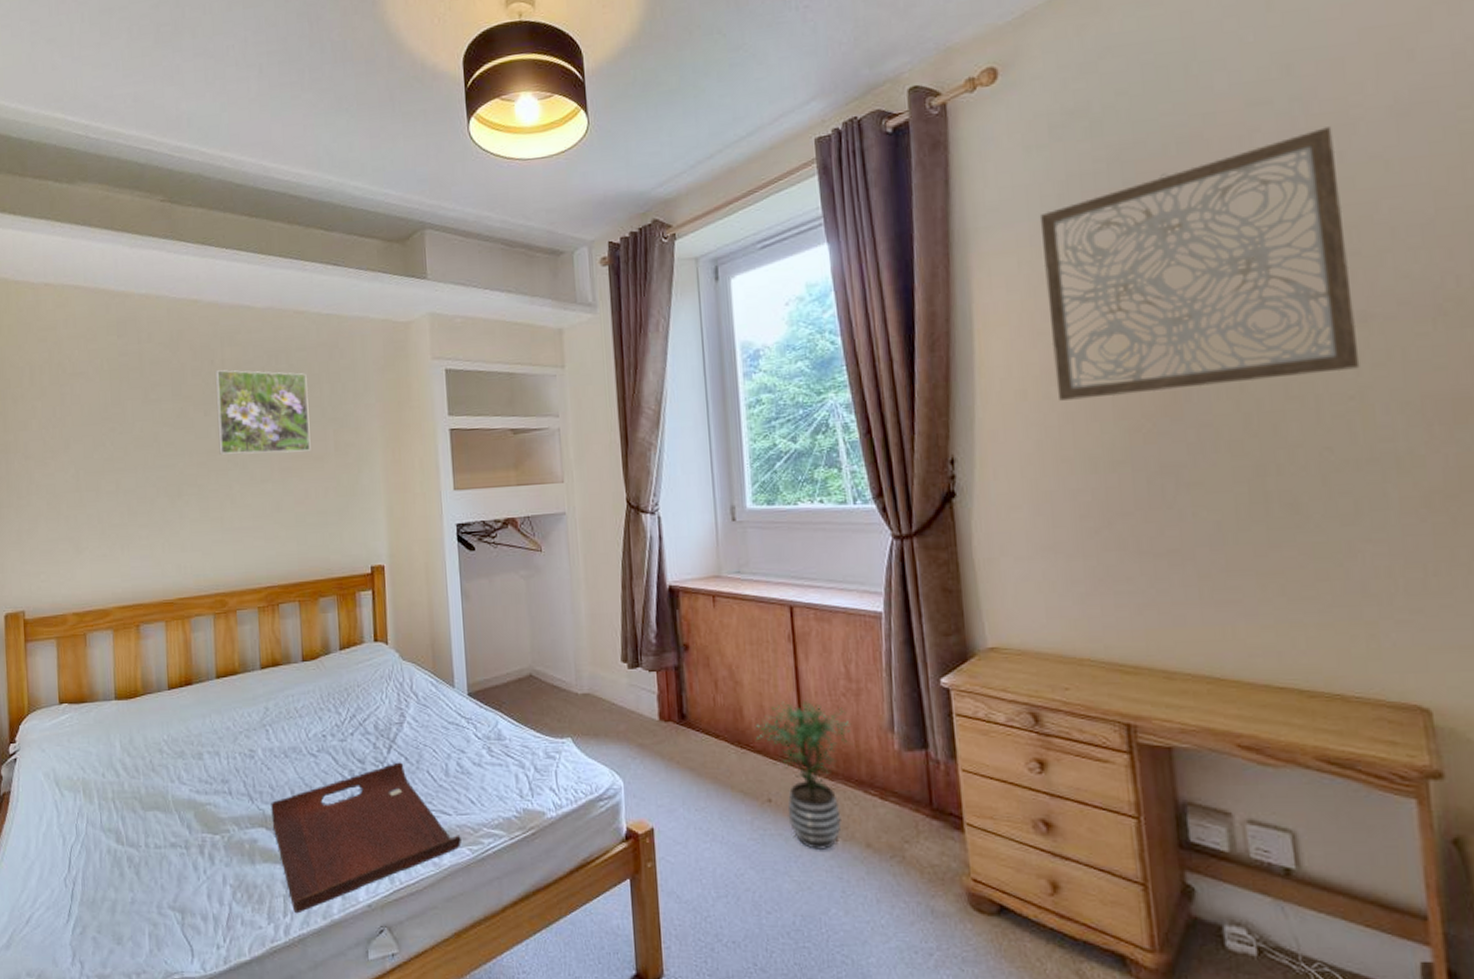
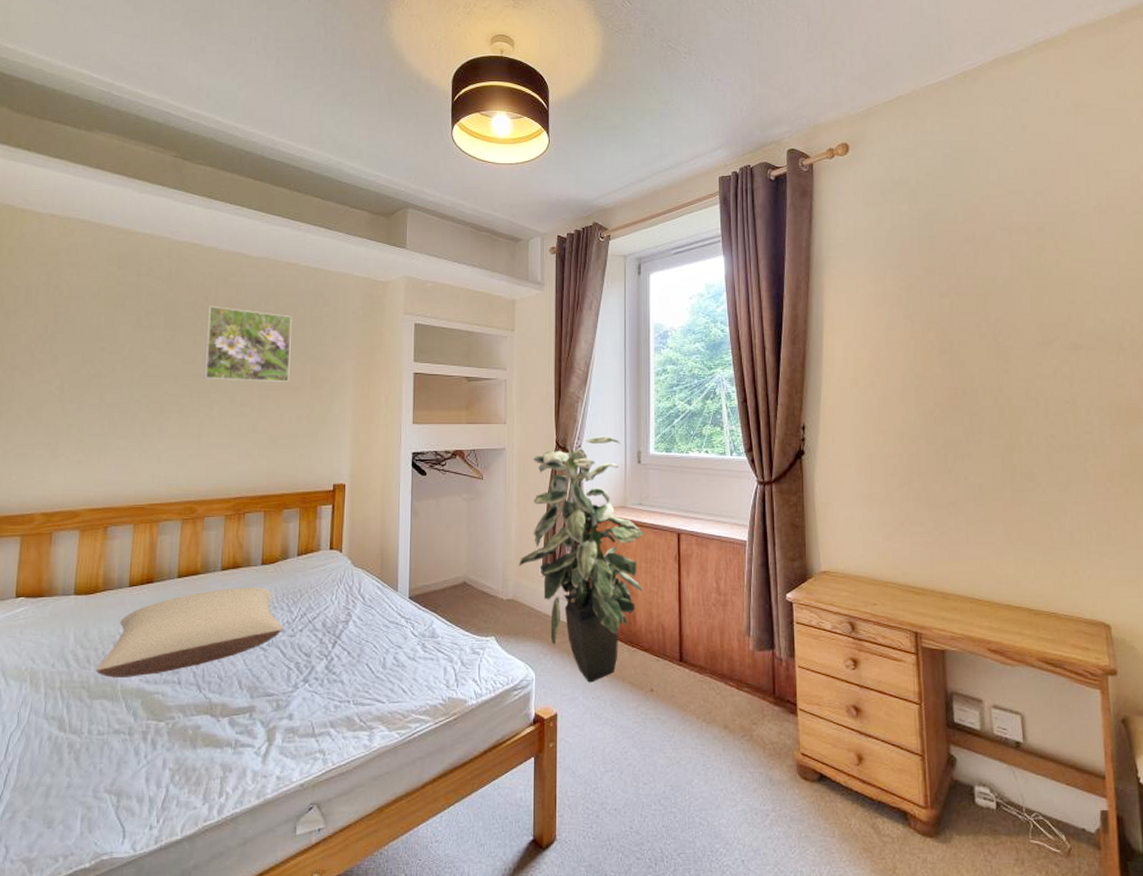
pillow: none [145,686,333,788] -> present [95,587,284,678]
serving tray: present [271,762,461,914] -> none [217,656,391,794]
indoor plant: none [593,490,750,792] -> present [519,436,646,683]
potted plant: present [755,701,852,851] -> none [644,609,719,732]
wall art: present [1039,126,1360,401] -> none [872,215,1073,388]

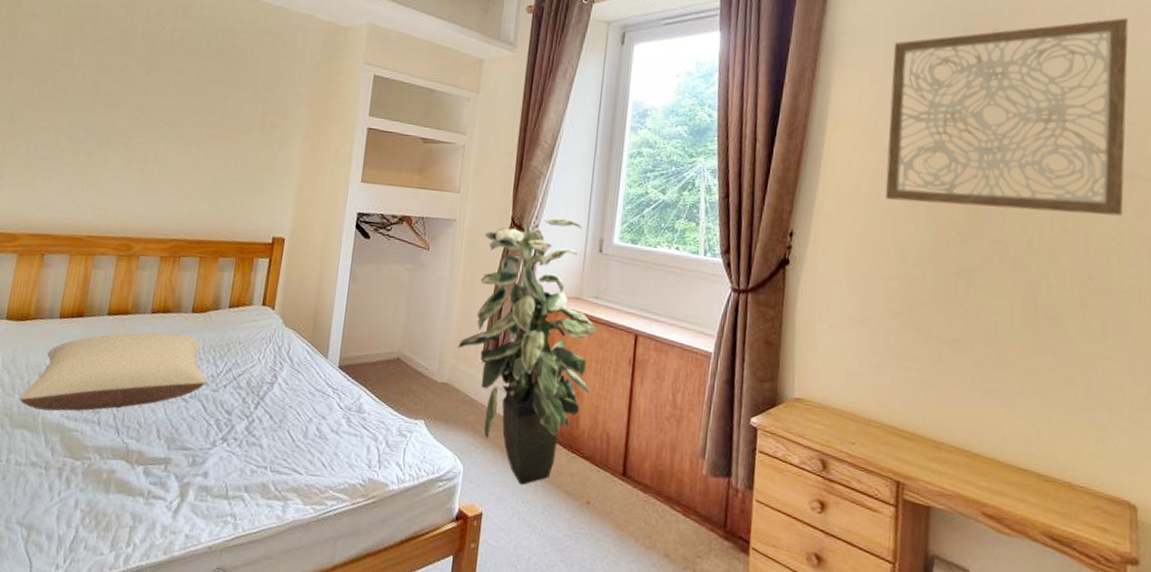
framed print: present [204,305,292,383] -> none [153,35,248,125]
wall art: none [872,215,1073,388] -> present [885,18,1129,216]

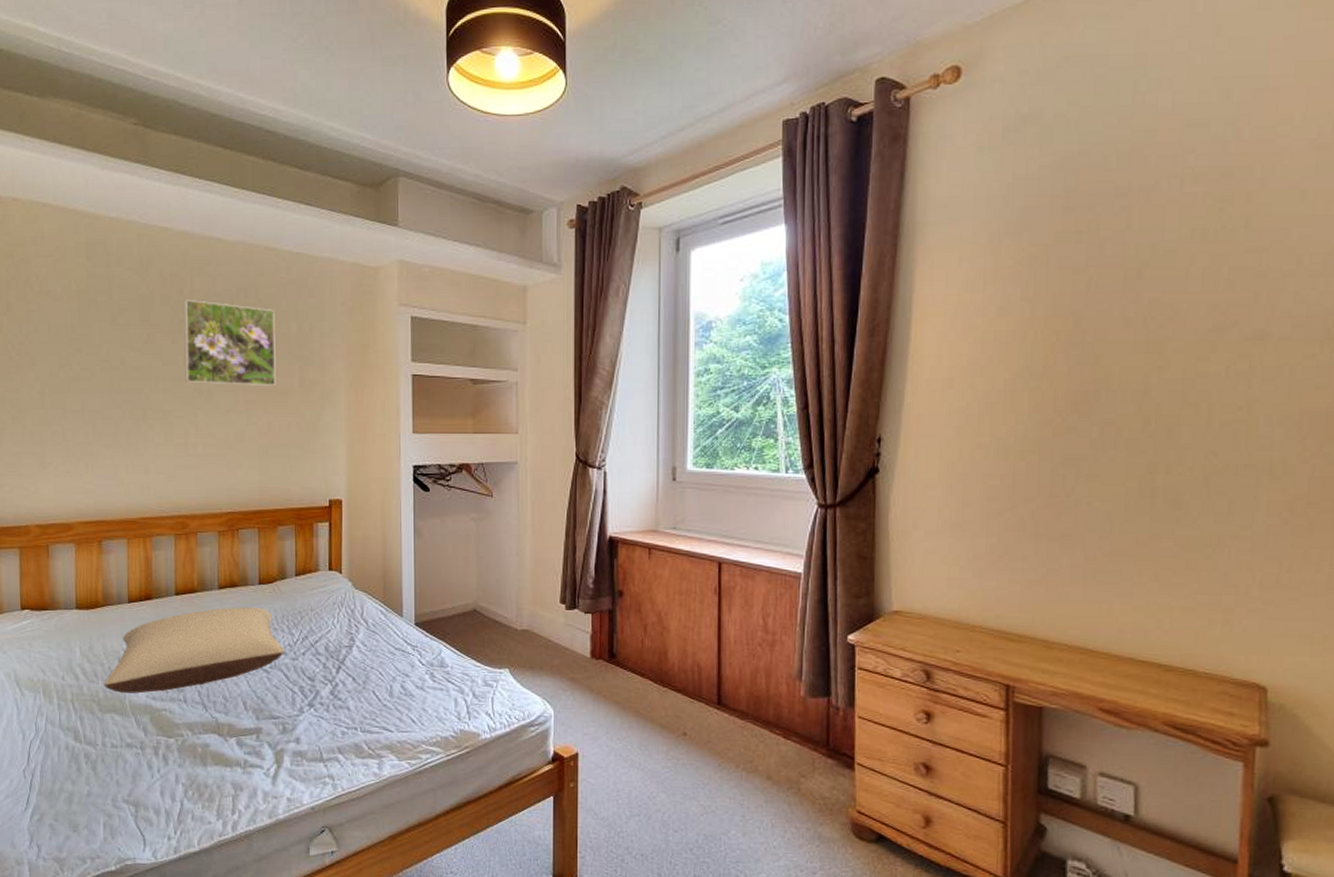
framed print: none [153,35,248,125] -> present [184,299,276,387]
indoor plant: present [458,218,600,485] -> none [534,449,681,723]
wall art: present [885,18,1129,216] -> none [981,154,1259,391]

